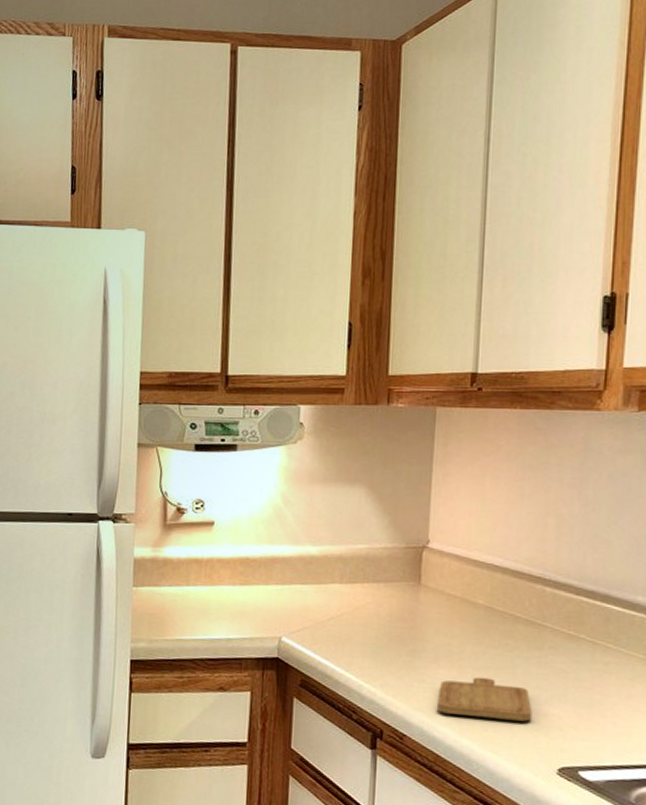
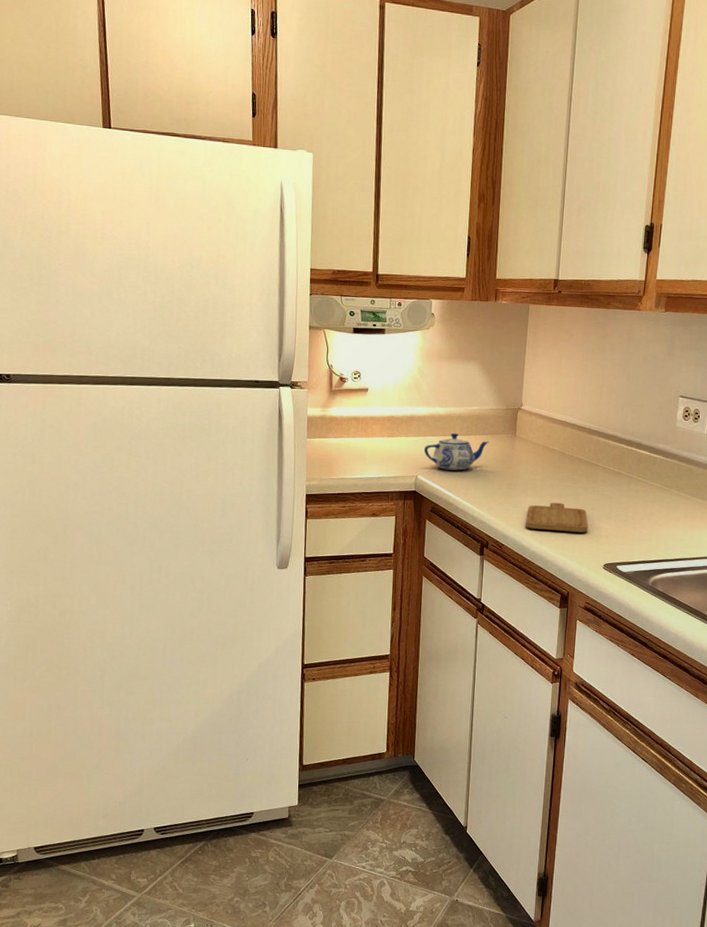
teapot: none [290,579,382,631] -> present [424,432,489,471]

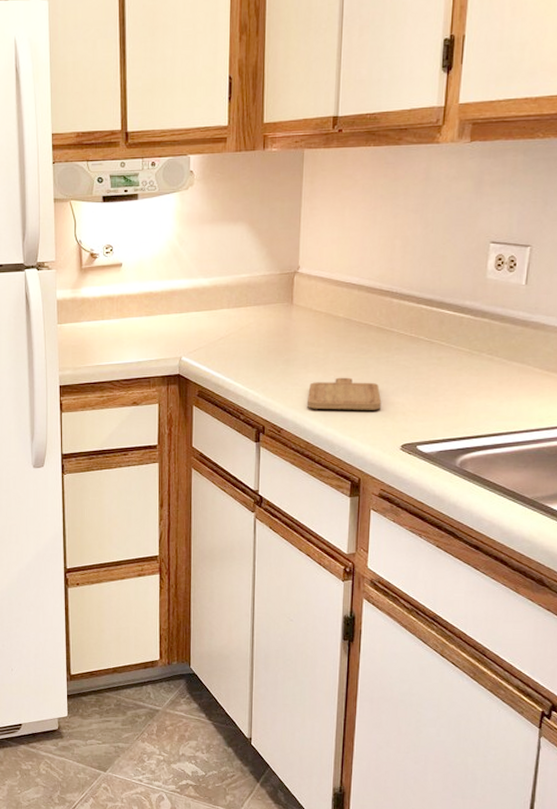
teapot: present [424,432,489,471] -> none [188,305,262,348]

